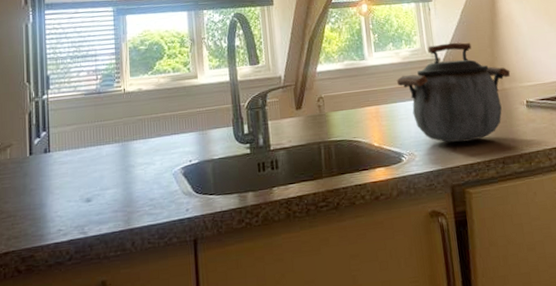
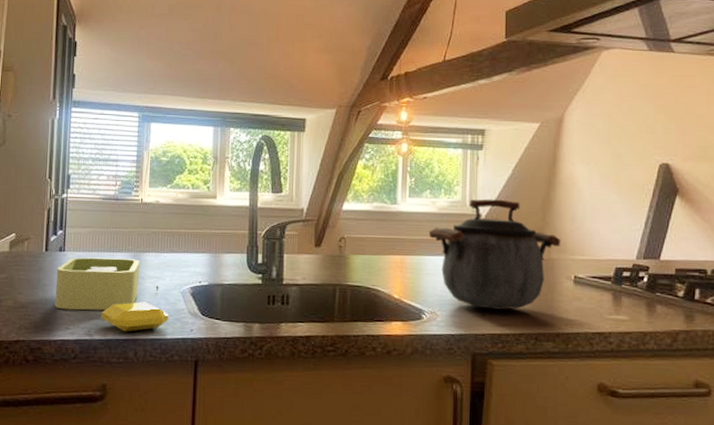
soap dish: none [43,149,150,212] -> present [55,257,159,311]
soap bar: none [93,189,163,224] -> present [101,301,168,332]

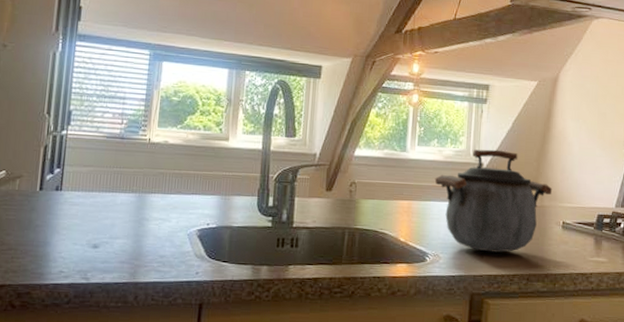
soap dish: present [55,257,159,311] -> none [47,197,164,253]
soap bar: present [101,301,168,332] -> none [99,244,173,275]

